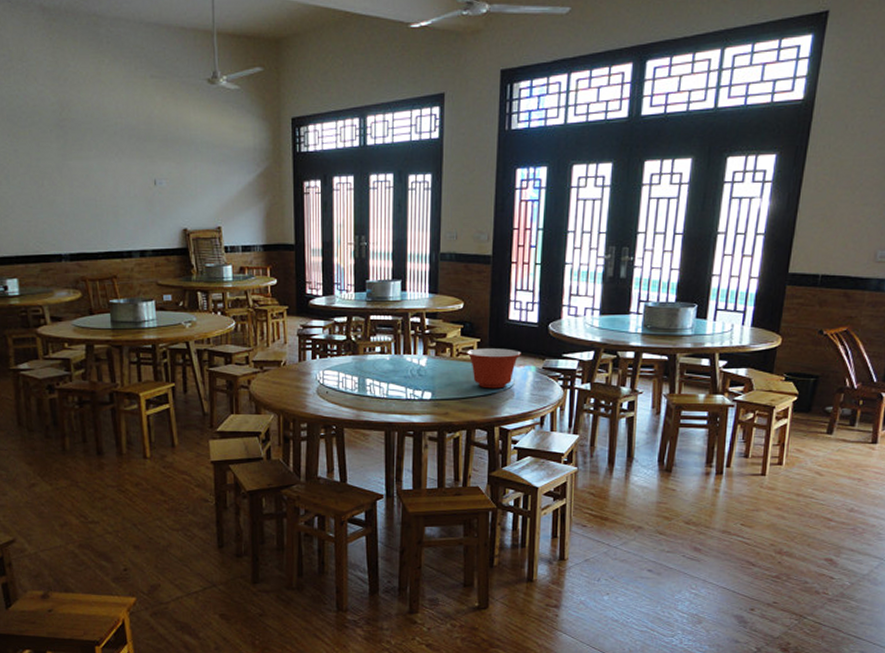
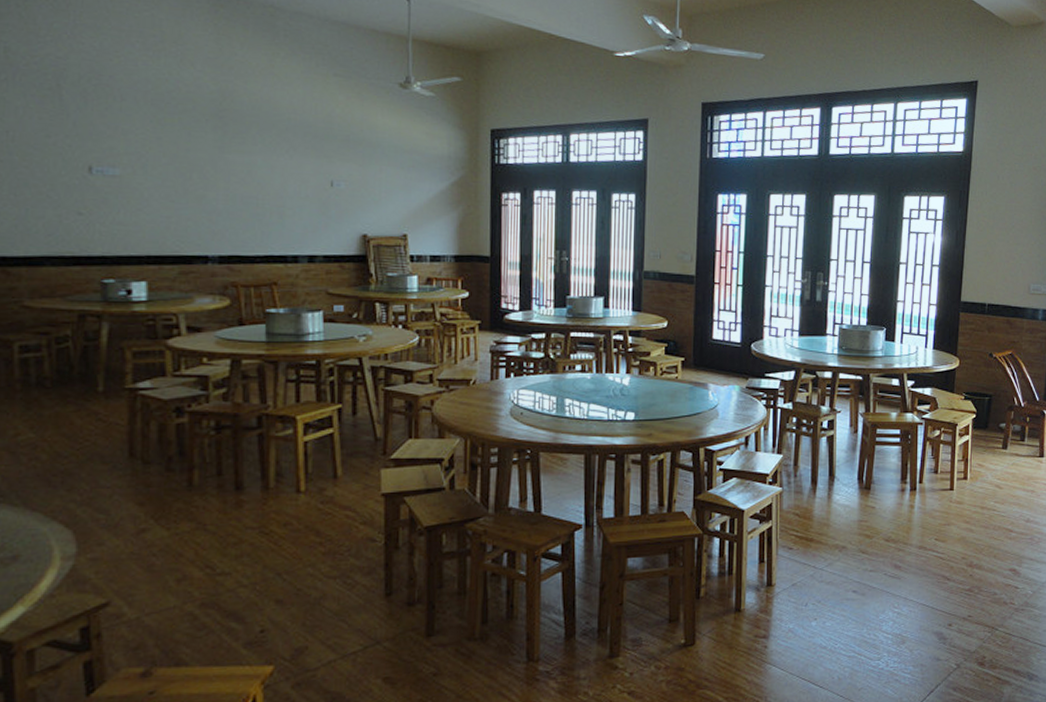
mixing bowl: present [467,348,521,389] -> none [671,367,725,408]

